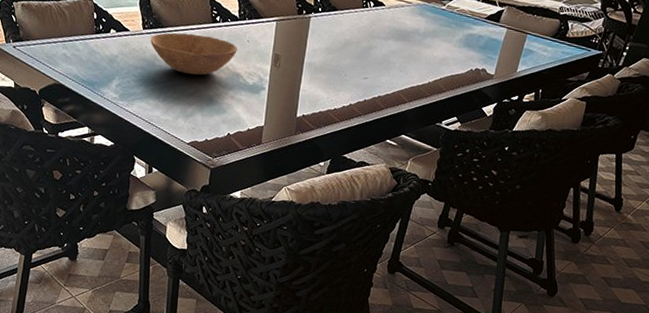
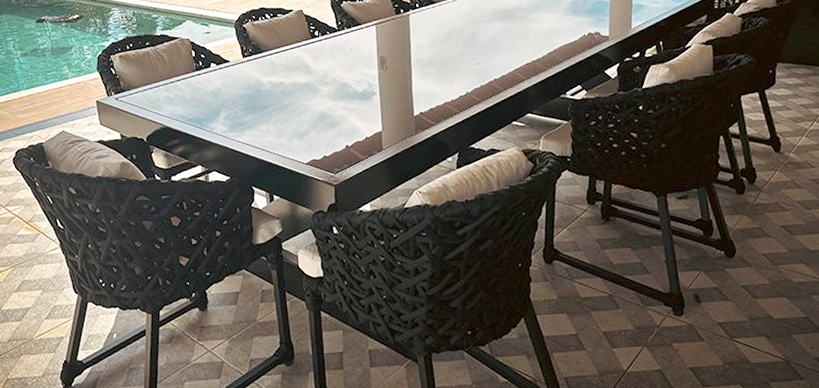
bowl: present [151,32,238,75] -> none [252,52,341,93]

